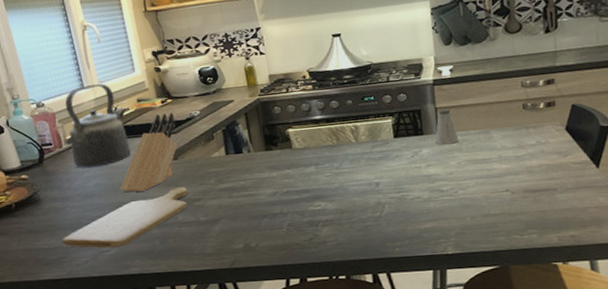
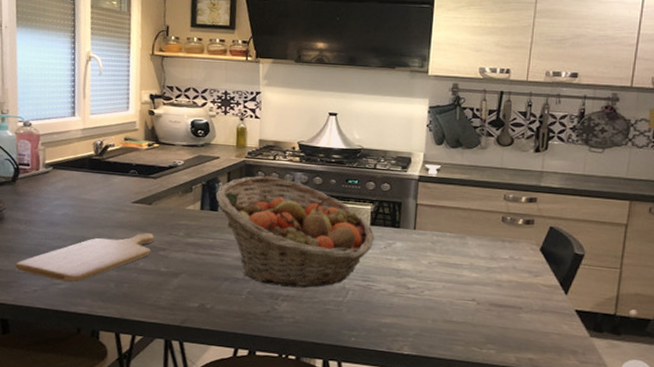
kettle: present [65,84,132,168] -> none [47,114,108,196]
knife block: present [119,113,178,192] -> none [86,156,158,231]
fruit basket: none [237,109,401,214] -> present [215,176,375,289]
saltshaker: present [434,109,459,145] -> none [410,206,434,243]

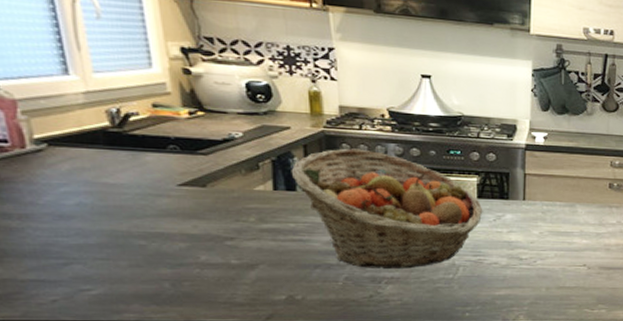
chopping board: present [15,233,154,282] -> none [16,221,216,286]

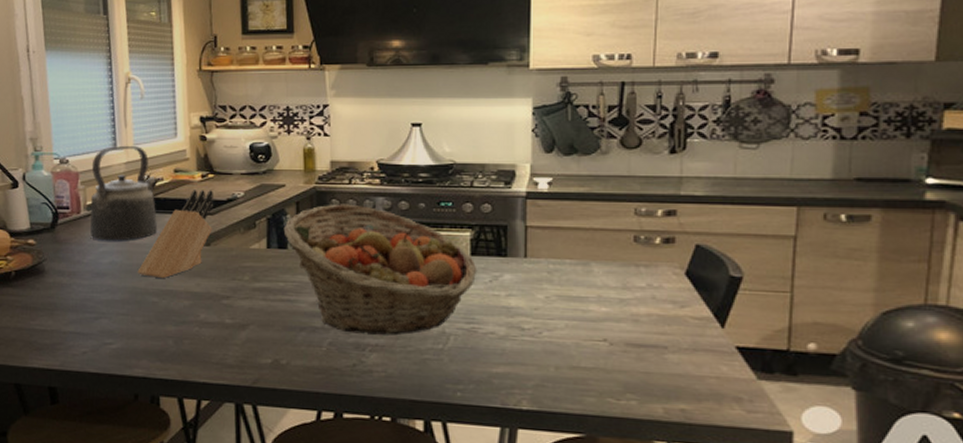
kettle: none [34,71,138,181] -> present [90,145,158,241]
knife block: none [115,127,207,221] -> present [137,190,214,279]

